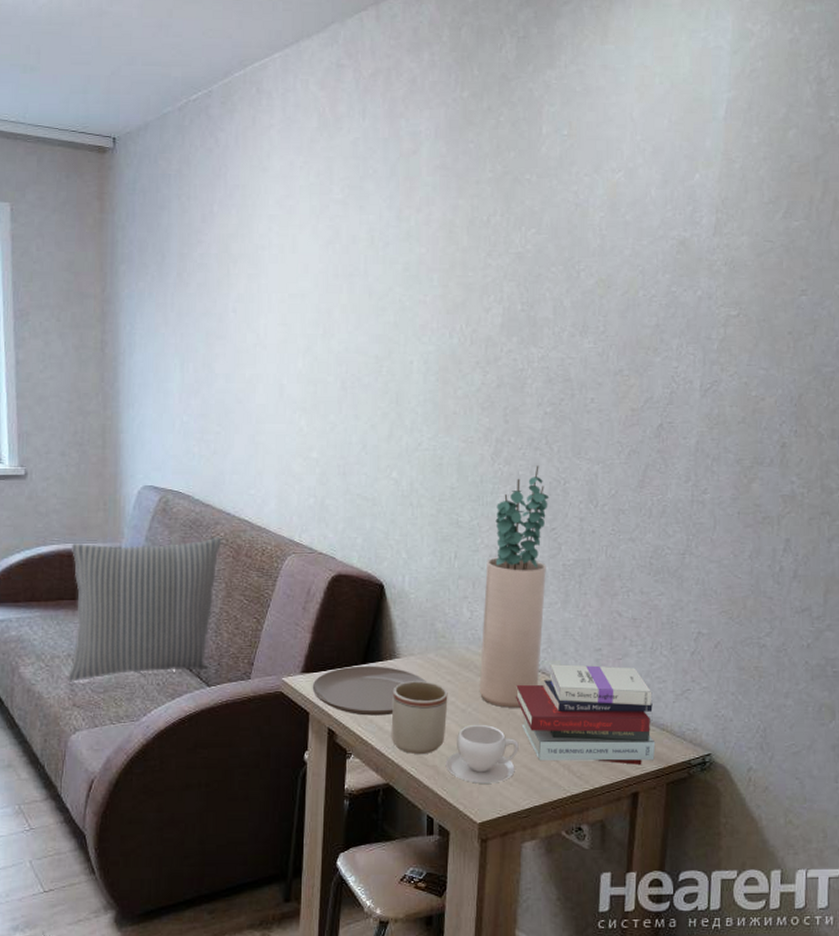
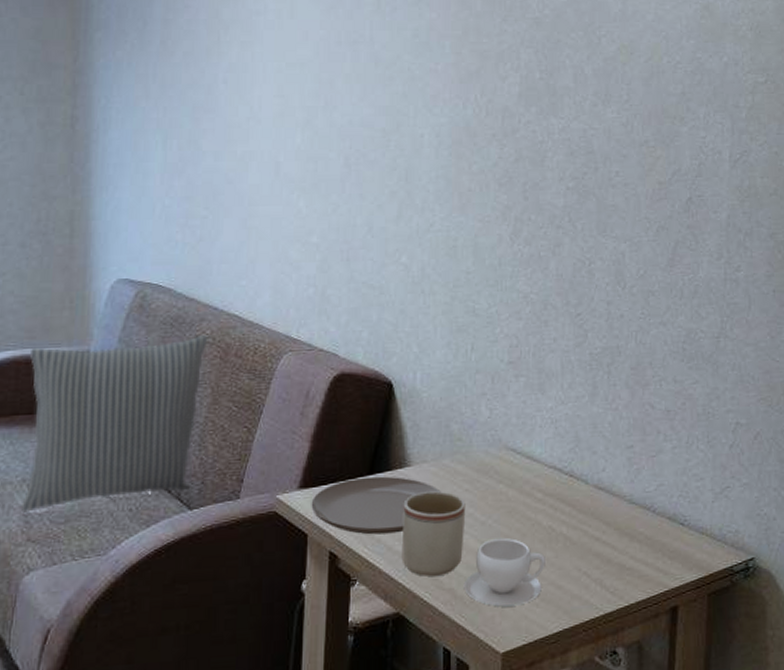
vase: present [479,465,550,708] -> none [500,245,574,518]
books: present [515,664,656,765] -> none [540,464,695,576]

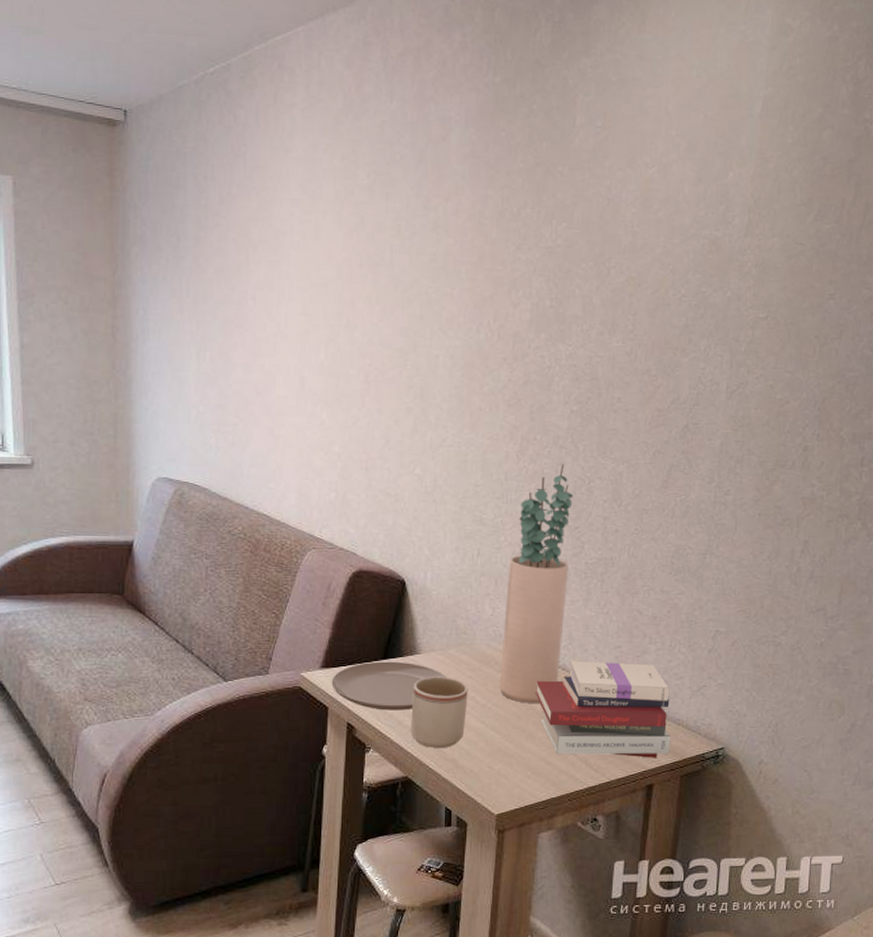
pillow: present [21,335,208,513] -> none [79,531,240,676]
teacup: present [463,537,545,607] -> none [464,719,538,777]
vase: none [500,245,574,518] -> present [499,464,574,703]
books: none [540,464,695,576] -> present [535,661,671,758]

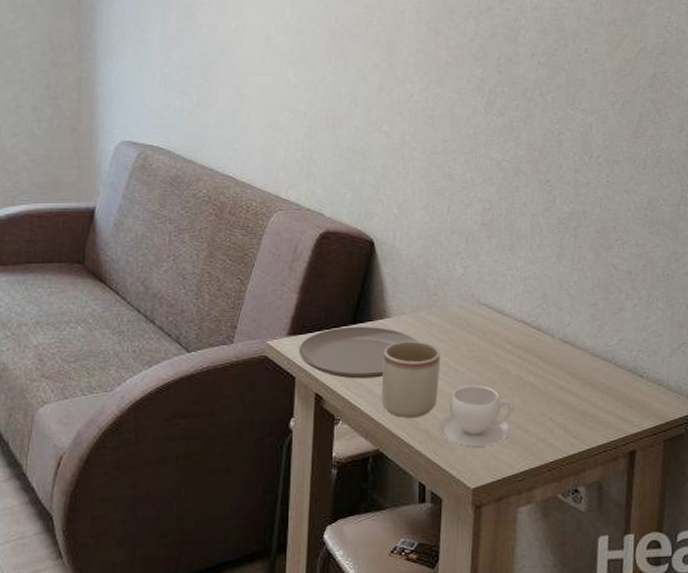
teacup: none [464,719,538,777] -> present [438,384,514,447]
vase: present [499,464,574,703] -> none [472,116,544,367]
books: present [535,661,671,758] -> none [509,320,653,422]

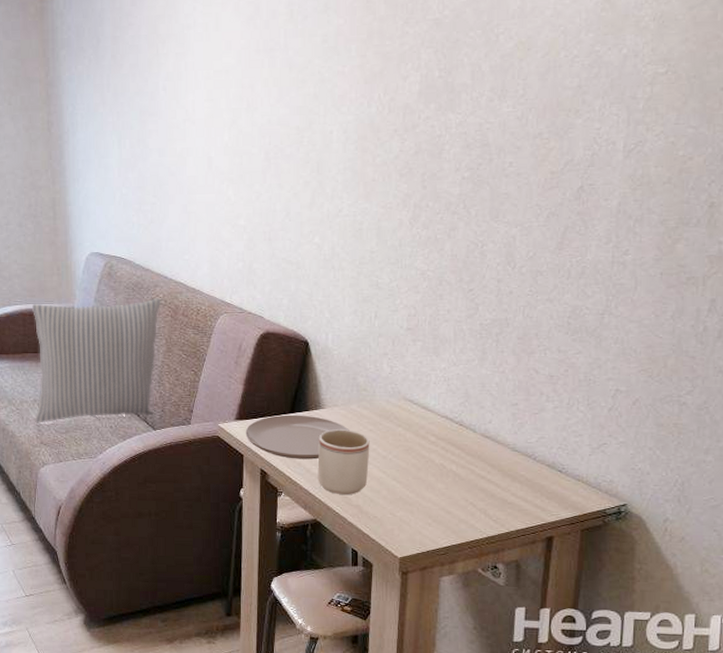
pillow: none [36,194,204,351] -> present [32,298,161,424]
teacup: present [438,384,514,447] -> none [368,469,437,523]

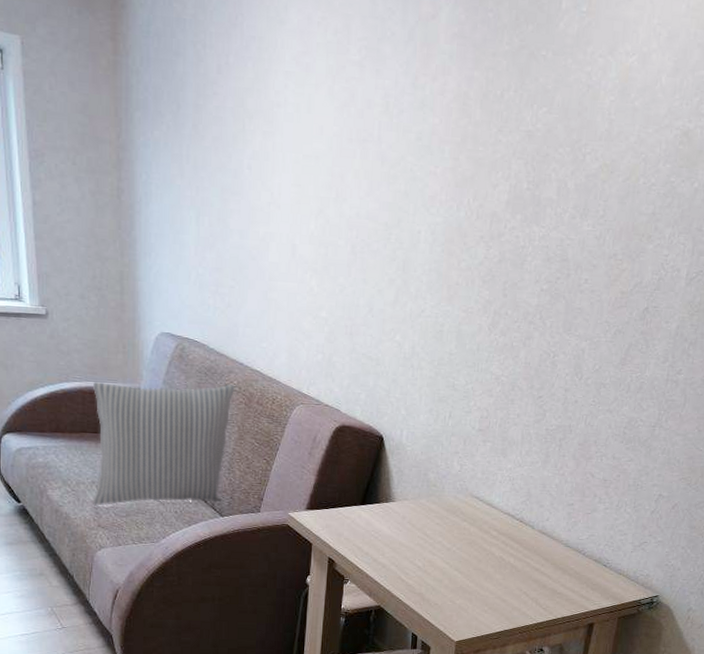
plate: present [245,414,349,460] -> none [315,506,417,550]
mug: present [317,429,370,494] -> none [384,522,436,583]

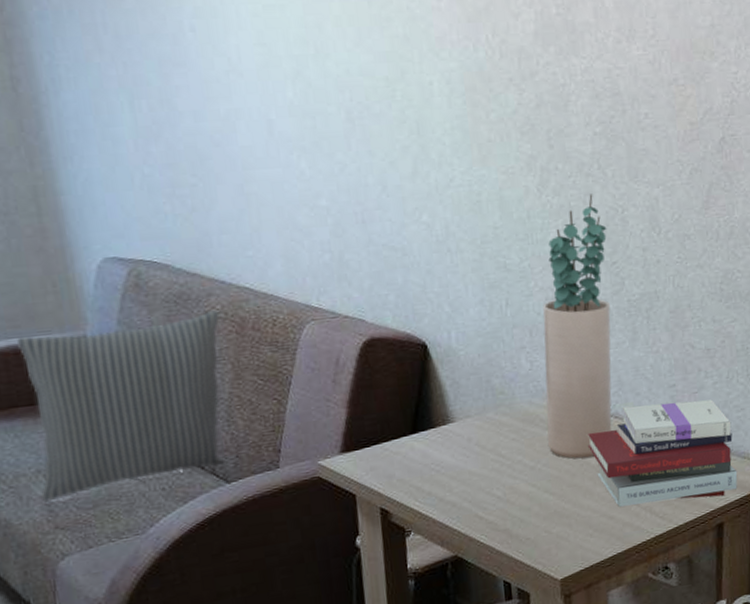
vase: none [463,338,539,549] -> present [543,194,612,459]
books: none [494,514,614,601] -> present [587,399,738,507]

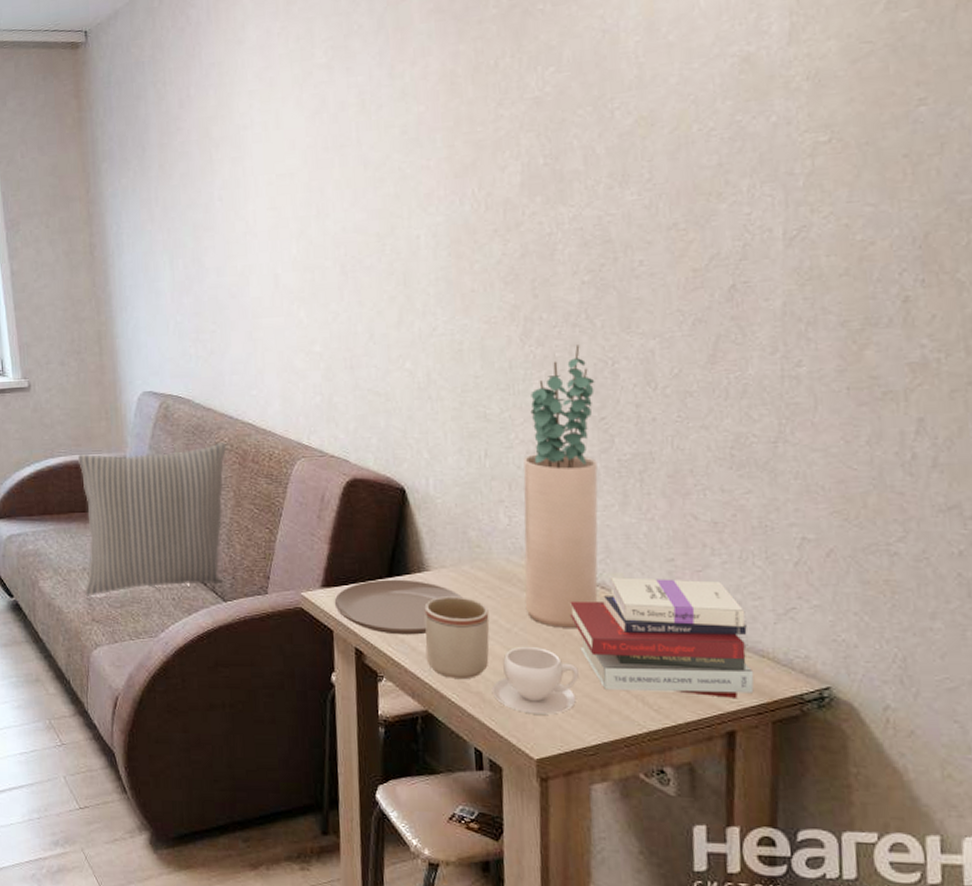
plate: none [355,433,488,489] -> present [334,579,462,635]
mug: none [450,443,515,521] -> present [424,596,490,678]
teacup: none [518,479,597,541] -> present [491,646,579,715]

